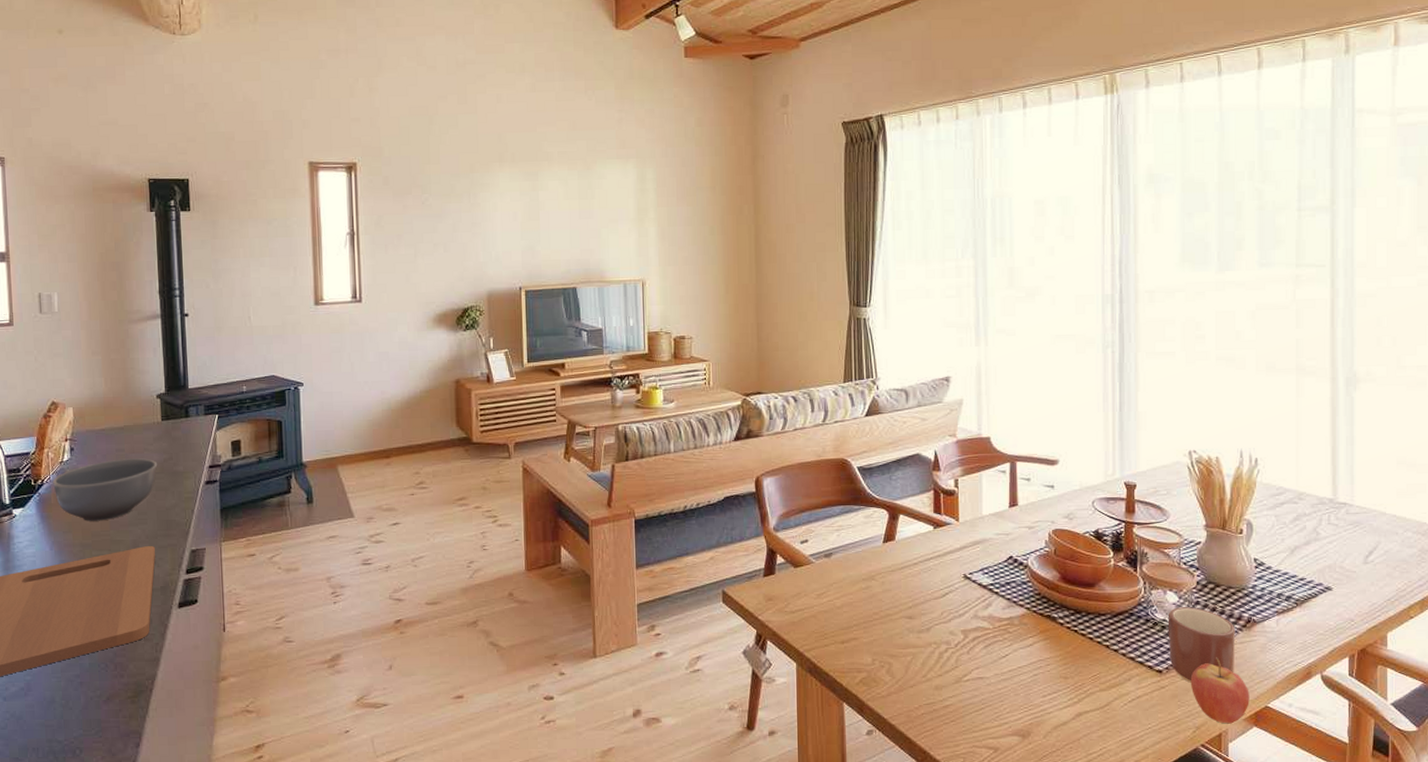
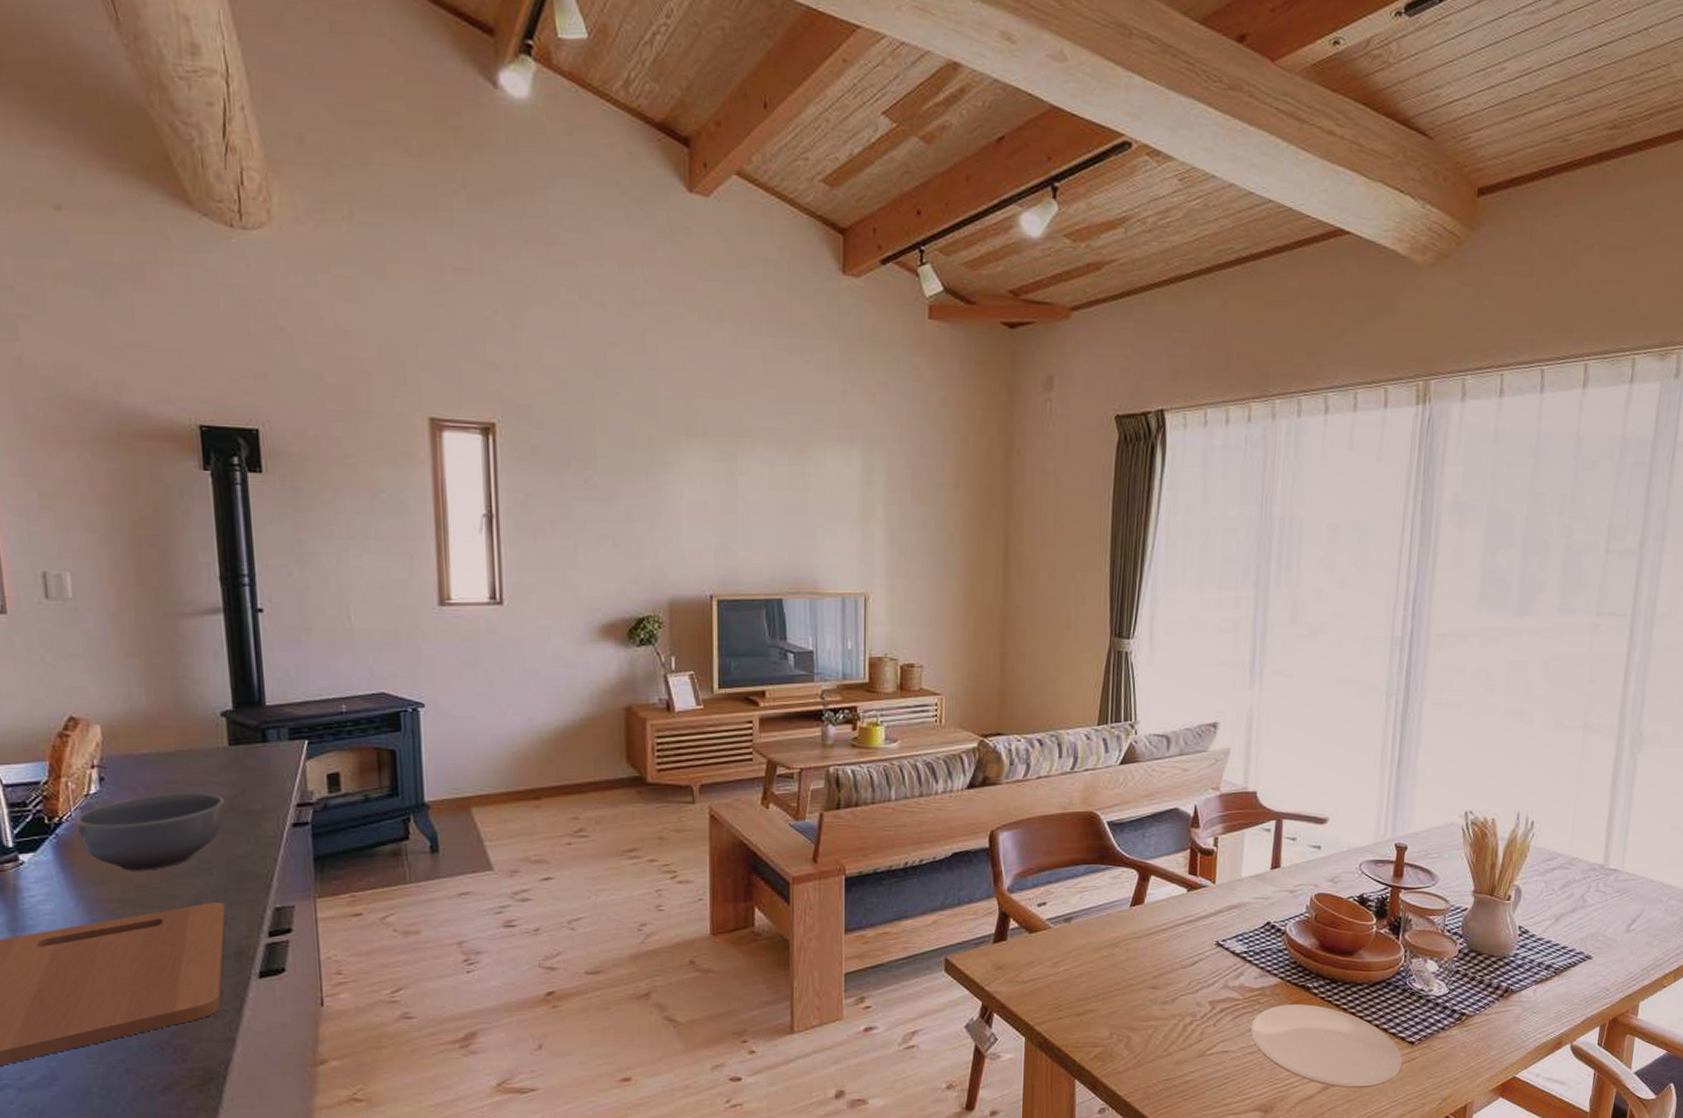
plate: none [1002,633,1152,715] -> present [1250,1004,1403,1089]
mug: present [1167,607,1236,683] -> none [1423,976,1493,1054]
fruit: present [1190,657,1250,724] -> none [1441,1028,1499,1095]

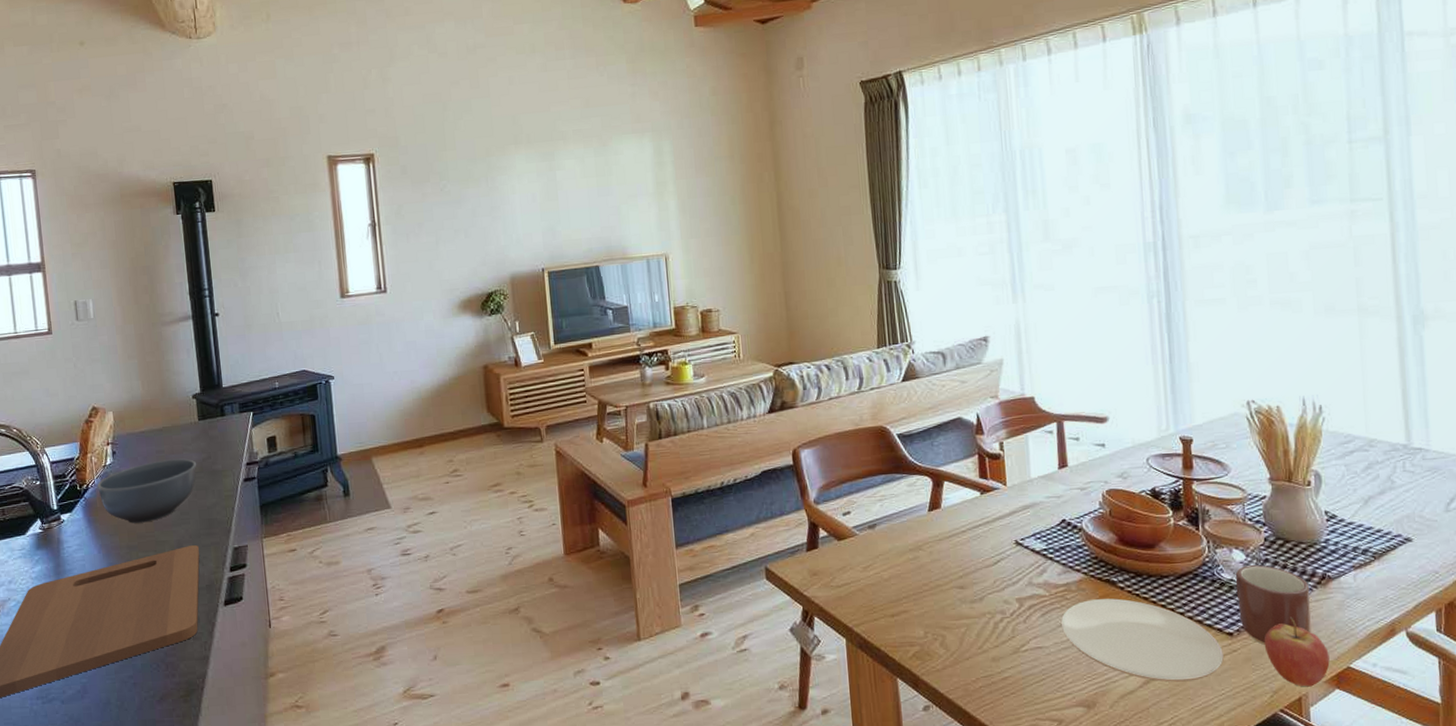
mug: none [1423,976,1493,1054] -> present [1235,565,1311,645]
fruit: none [1441,1028,1499,1095] -> present [1264,617,1330,687]

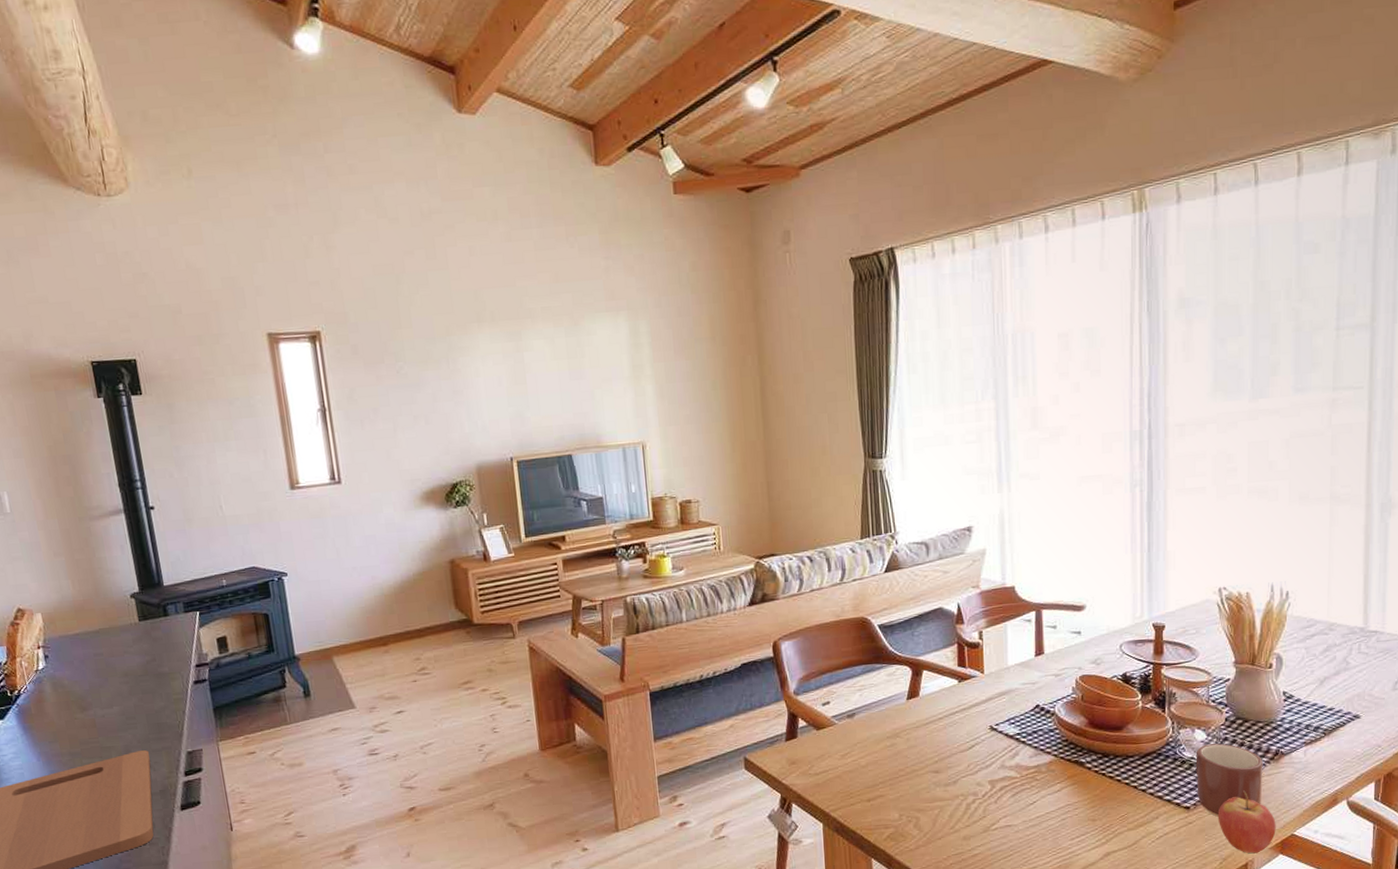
bowl: present [97,458,197,524] -> none [30,661,141,730]
plate: present [1060,598,1224,682] -> none [1030,778,1180,854]

